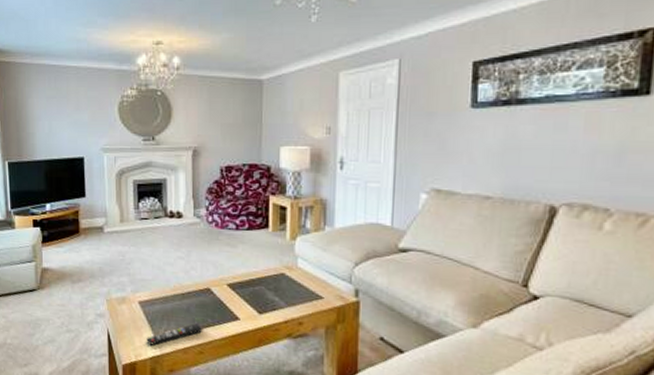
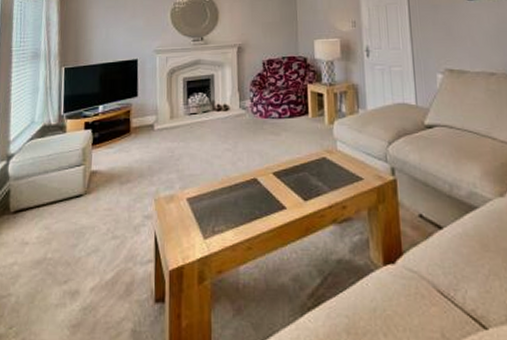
remote control: present [146,323,202,345] -> none [194,217,250,245]

